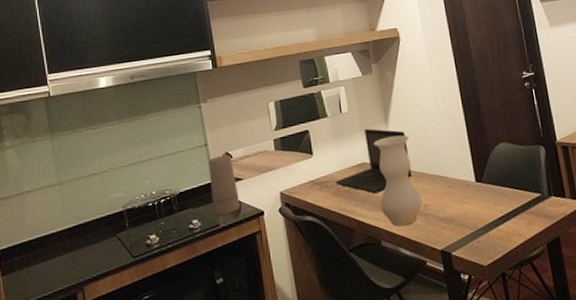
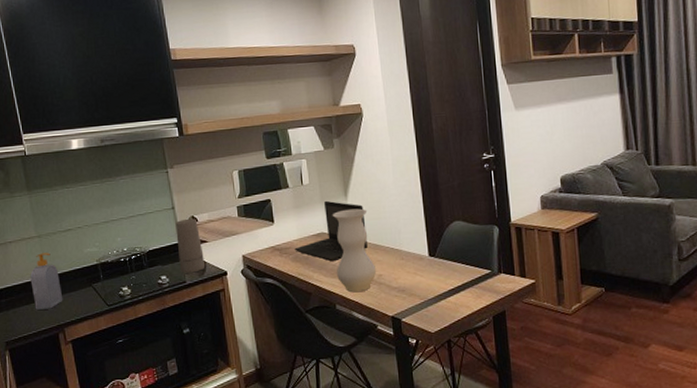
soap bottle: none [48,201,84,267] -> present [30,253,63,310]

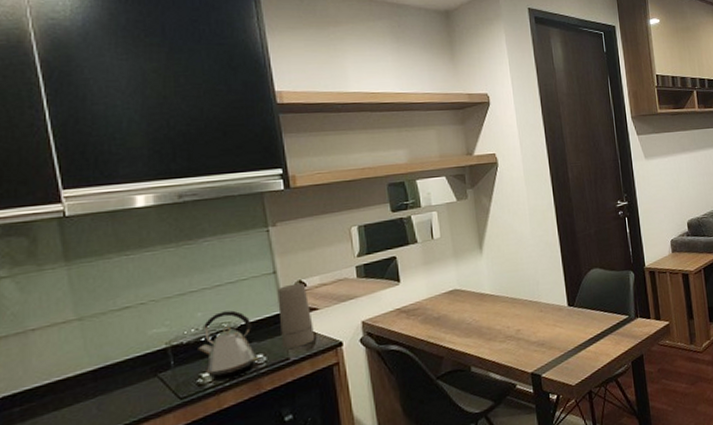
soap bottle: present [30,253,63,310] -> none [63,339,113,416]
kettle: none [119,238,164,295] -> present [198,310,260,382]
laptop: present [294,200,368,262] -> none [424,254,505,320]
vase: present [332,208,377,293] -> none [466,261,515,352]

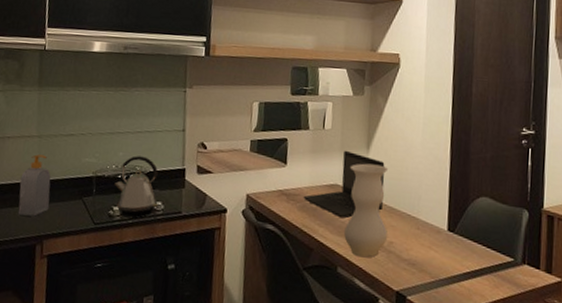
soap bottle: none [63,339,113,416] -> present [18,154,51,217]
canister: present [277,282,316,349] -> none [178,144,207,204]
laptop: none [424,254,505,320] -> present [303,150,385,219]
vase: none [466,261,515,352] -> present [343,163,389,258]

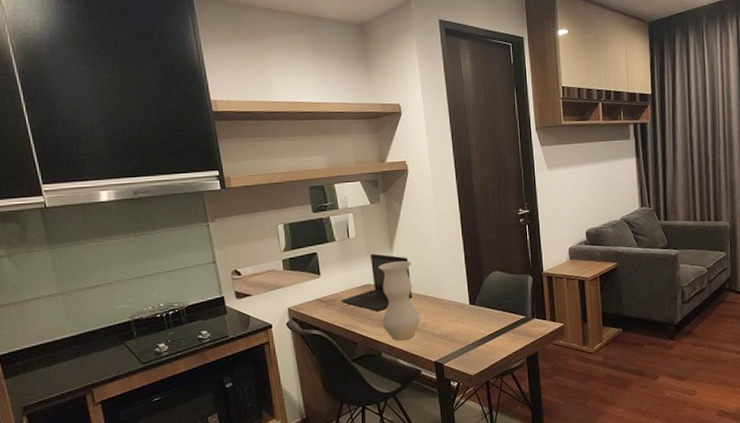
soap bottle: present [18,154,51,217] -> none [52,310,91,371]
kettle: present [114,156,159,218] -> none [155,293,205,352]

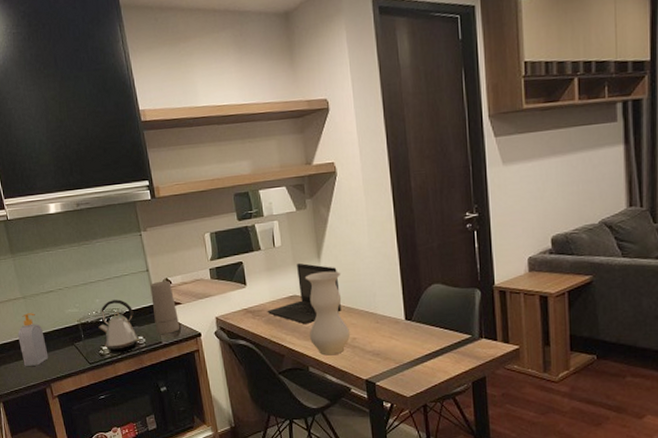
soap bottle: none [52,310,91,371] -> present [18,313,49,366]
kettle: none [155,293,205,352] -> present [98,299,141,354]
canister: none [217,272,250,328] -> present [150,280,180,334]

